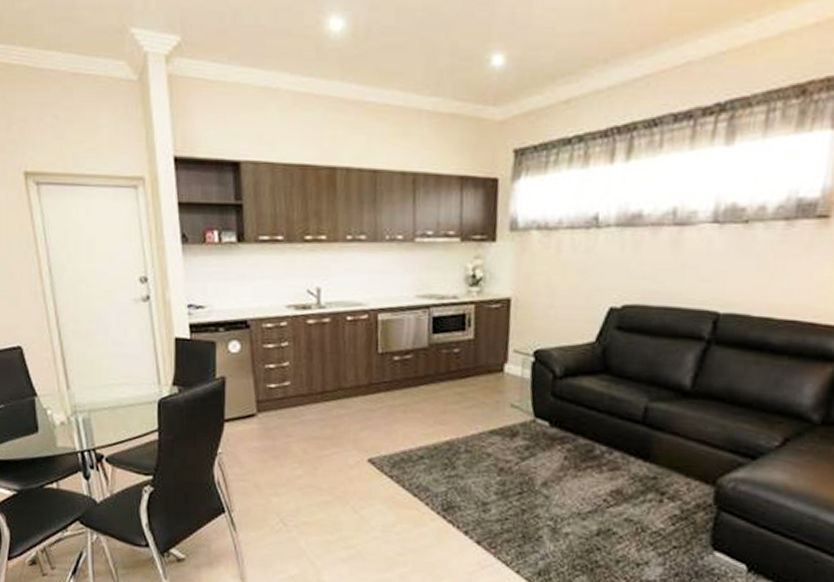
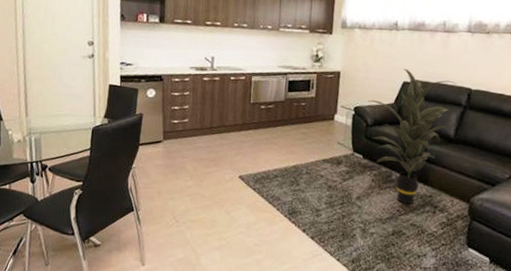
indoor plant: none [554,287,695,491] -> present [367,68,457,205]

